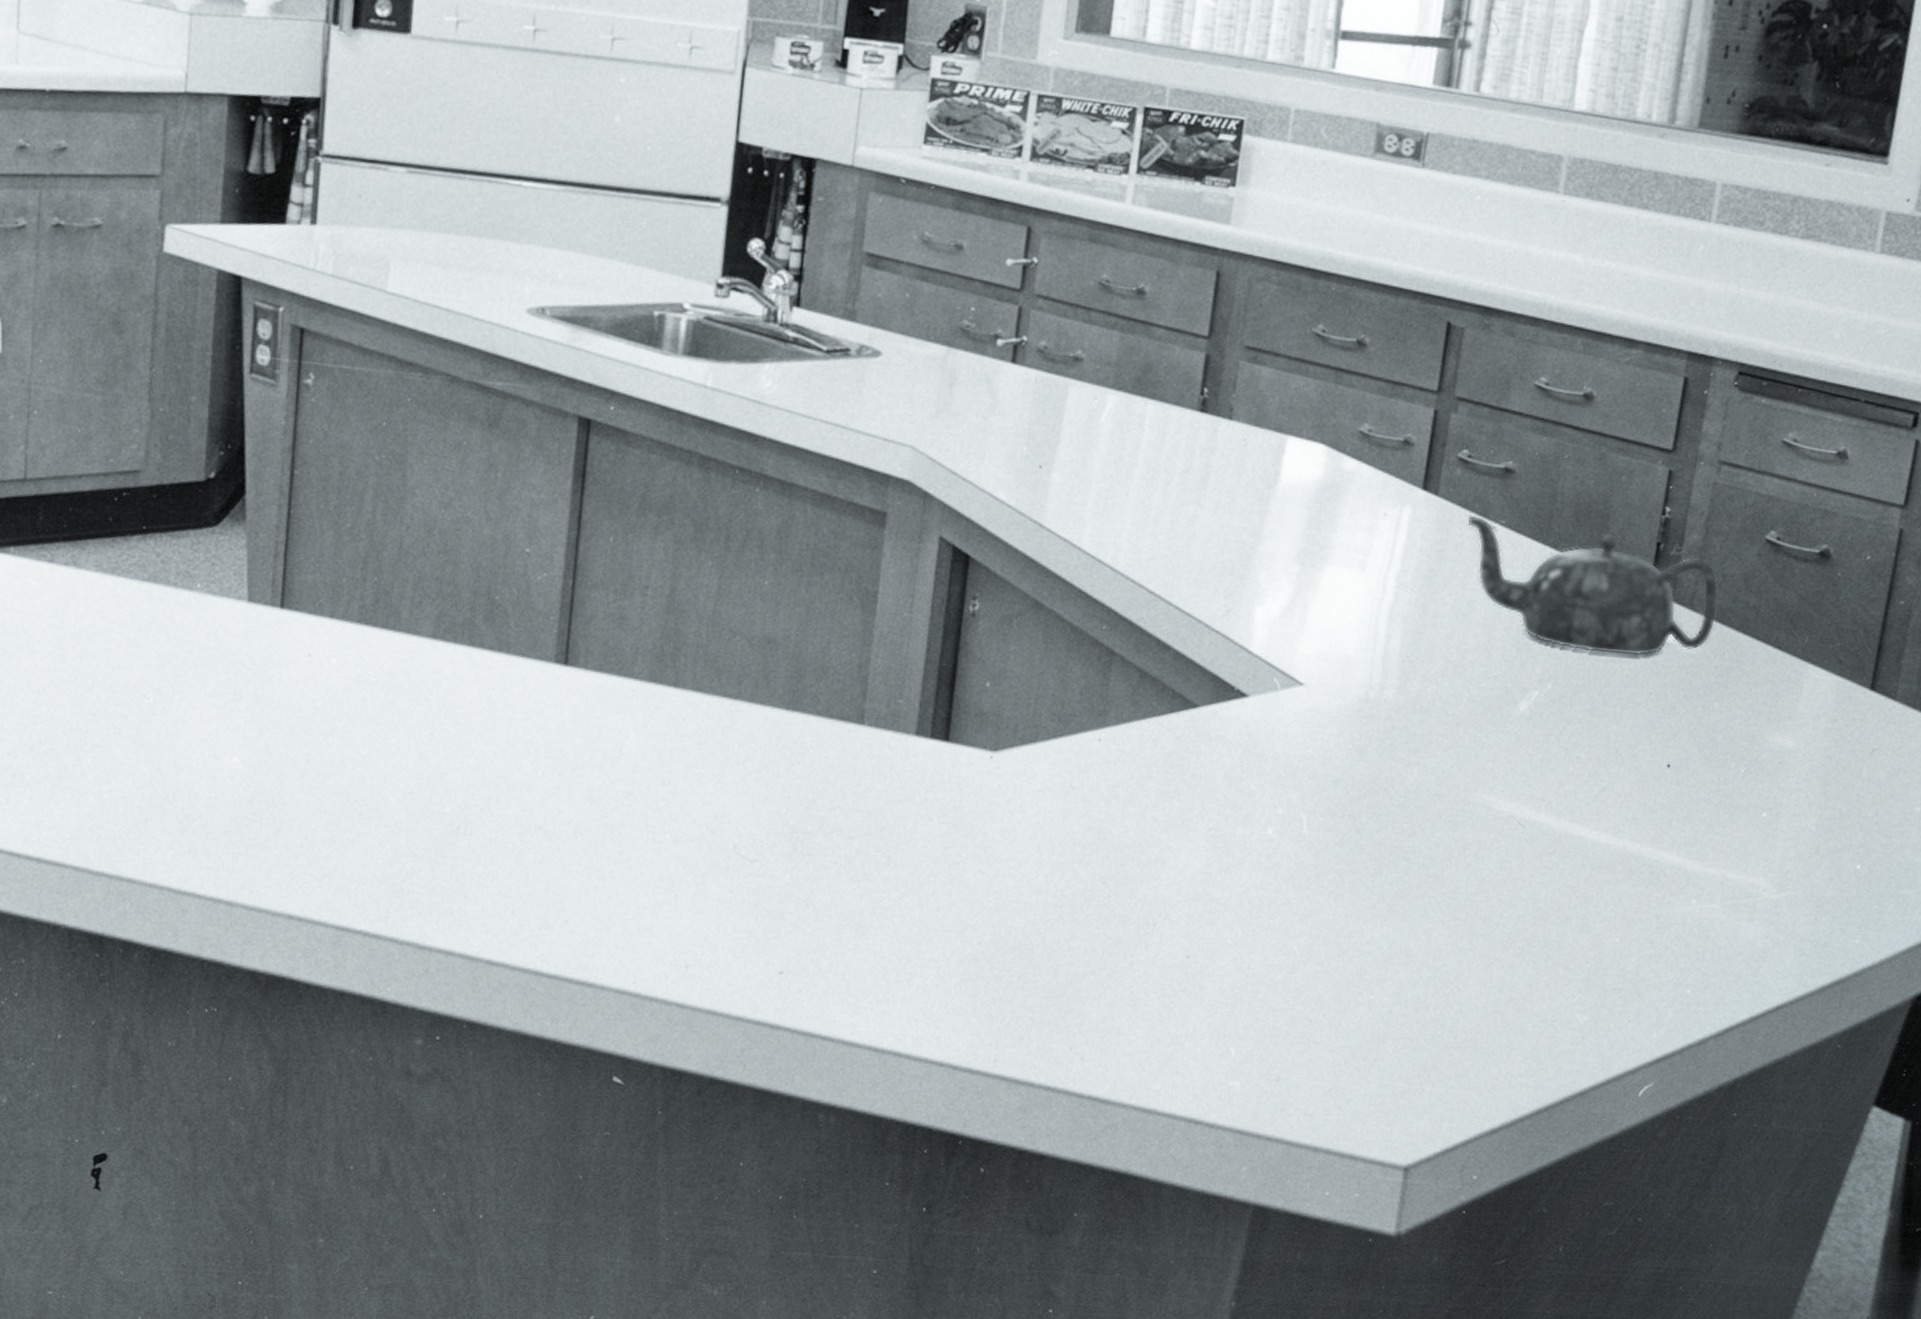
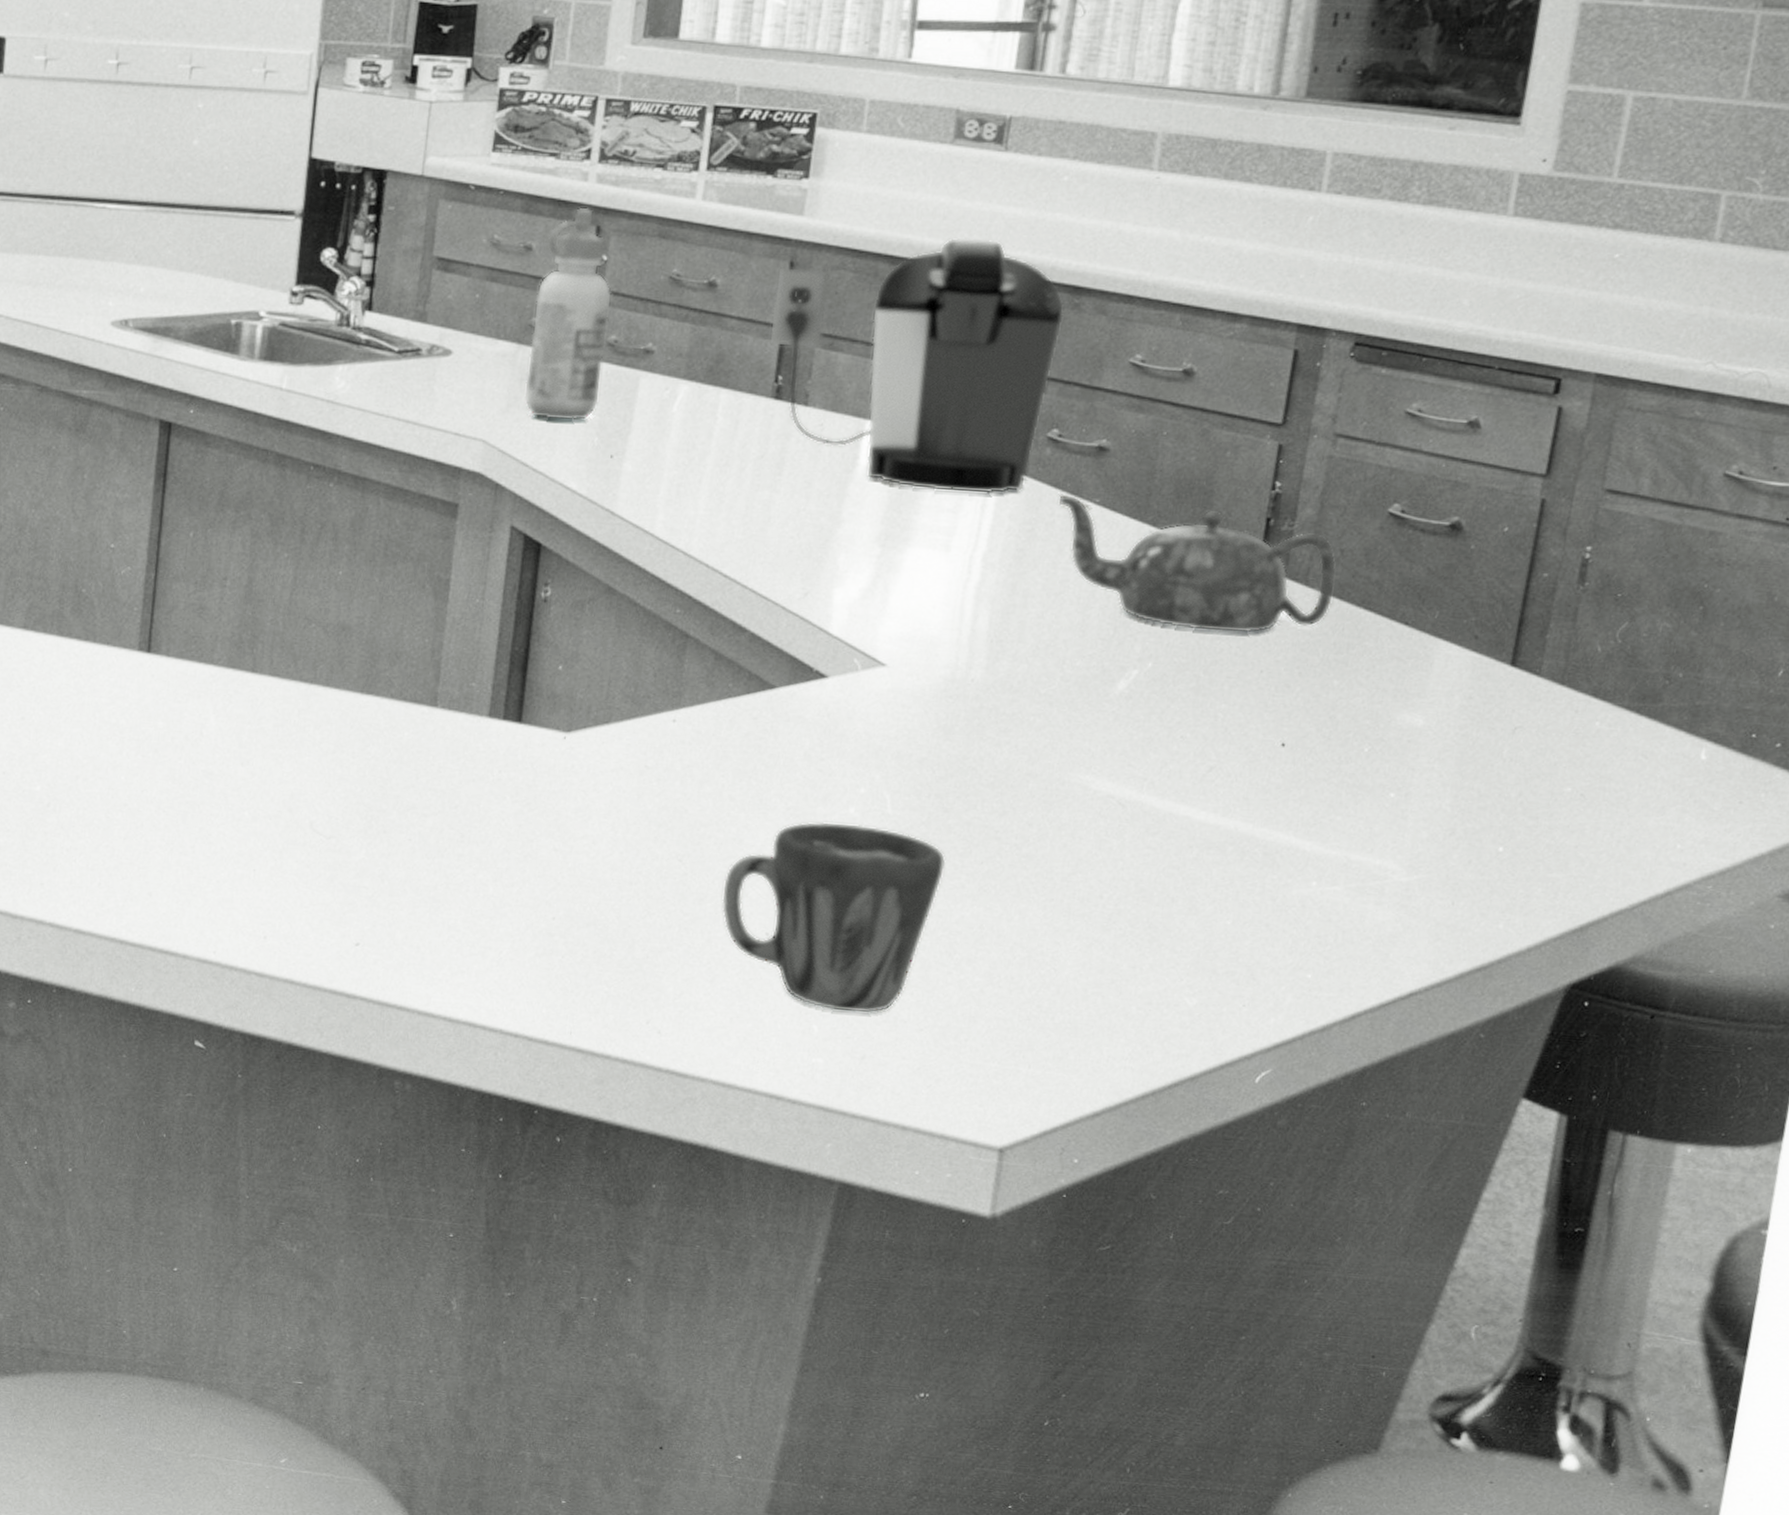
glue bottle: none [954,207,1043,429] -> present [524,207,612,421]
cup: none [1144,842,1358,1036] -> present [721,821,946,1014]
coffee maker: none [1195,253,1476,514] -> present [769,236,1065,494]

